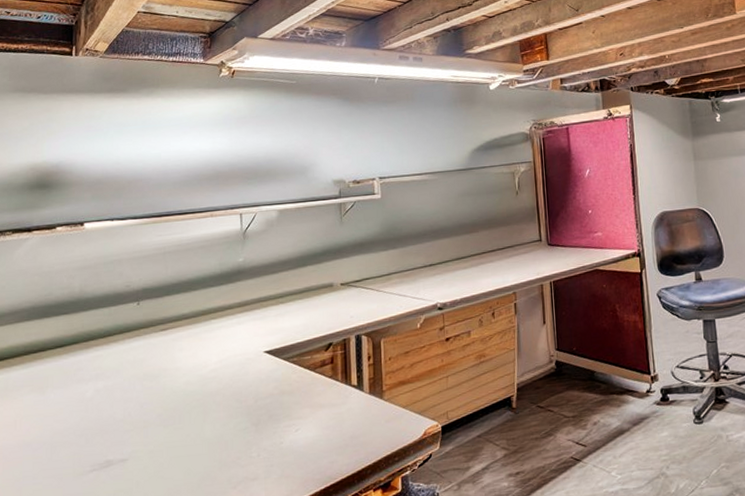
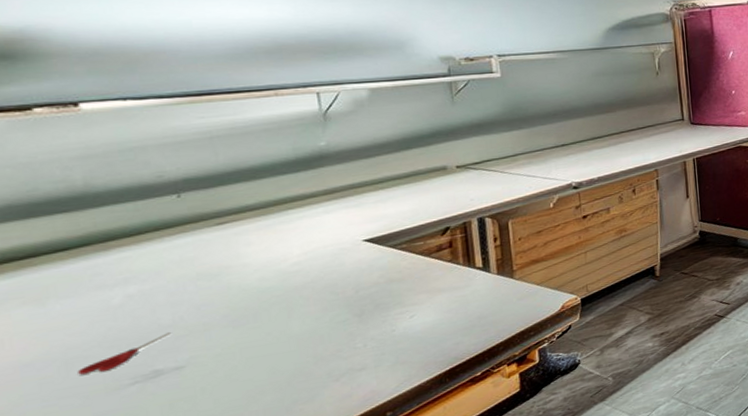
scissors: none [58,426,122,458] -> present [78,332,172,375]

